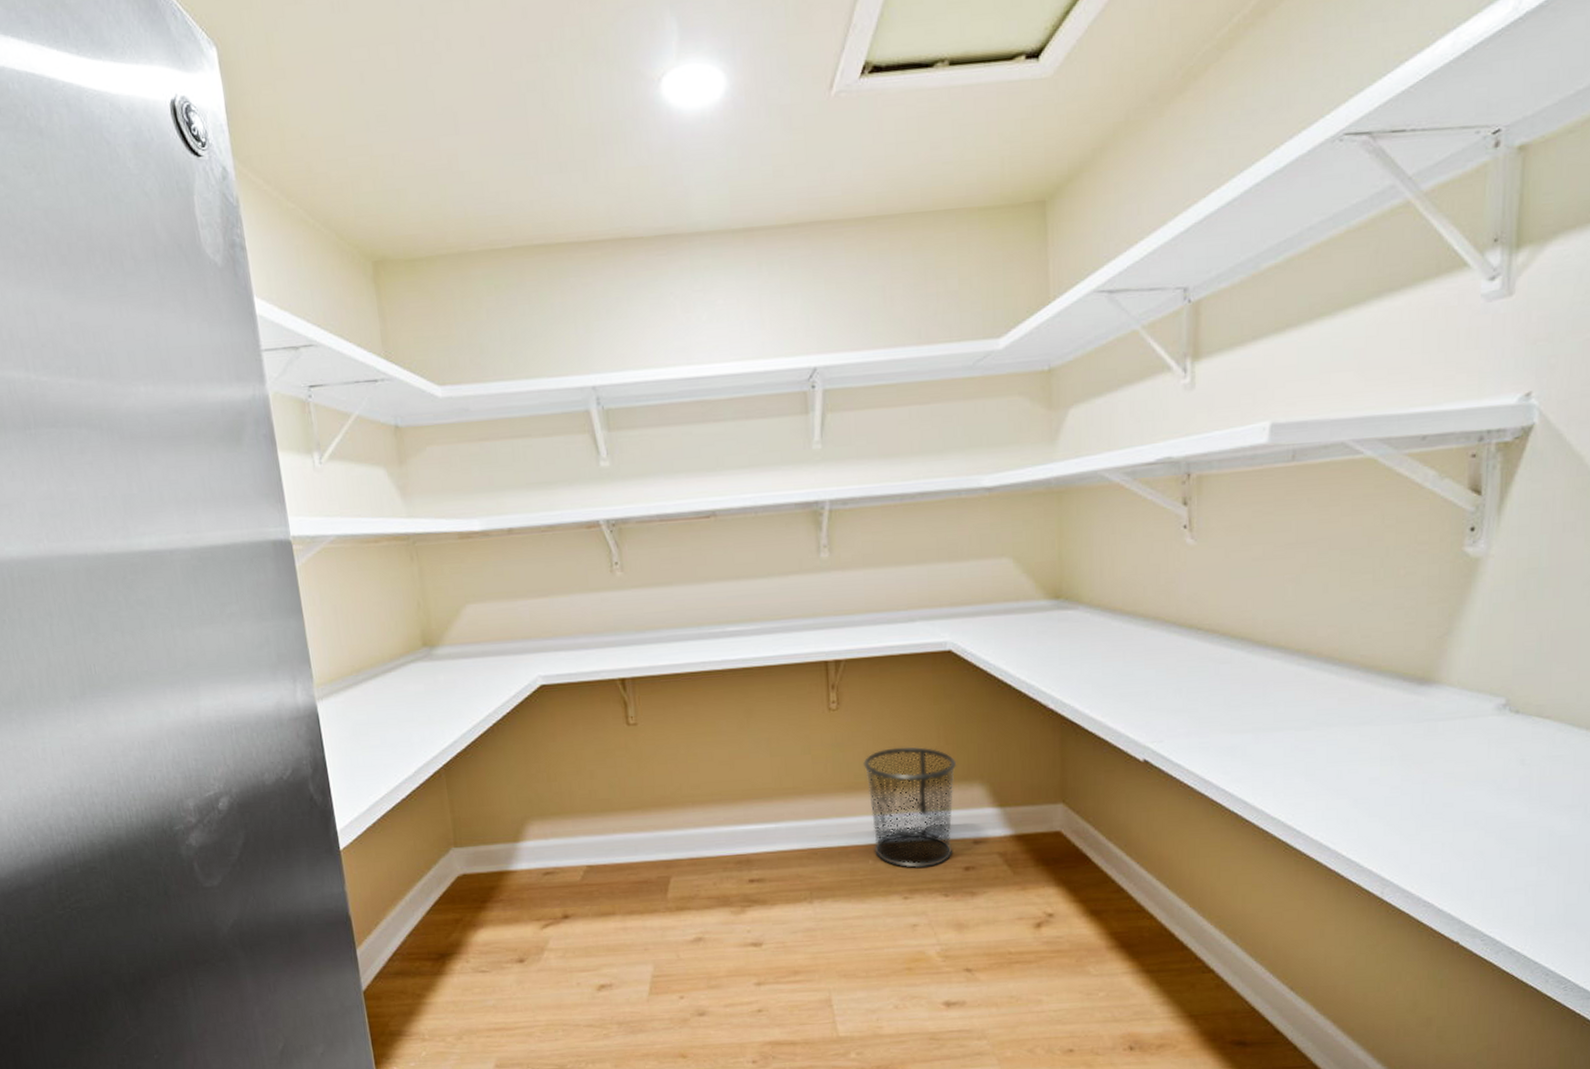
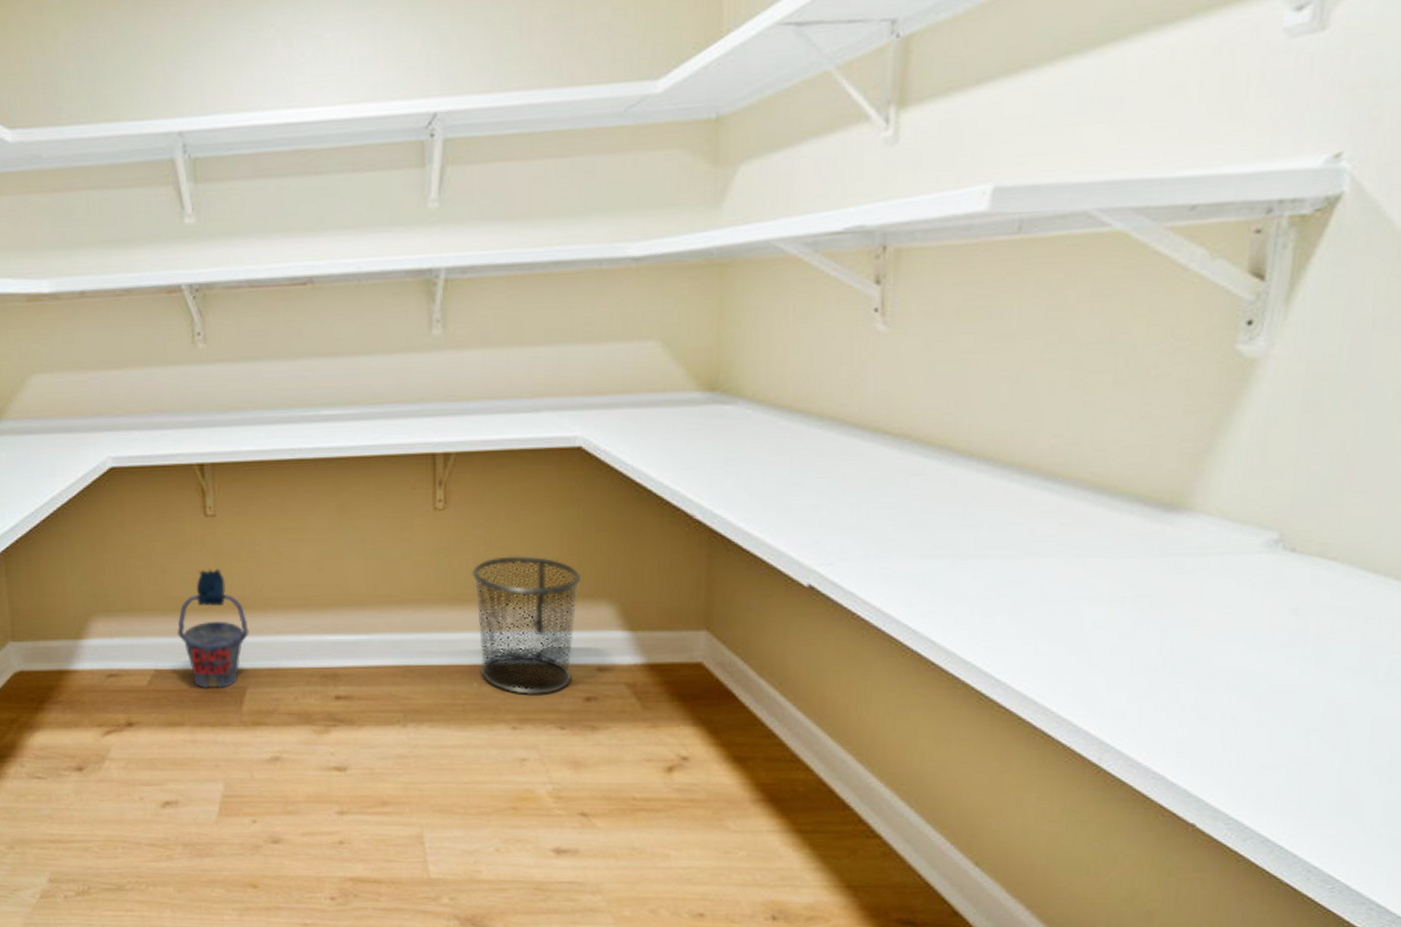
bucket: none [605,771,671,880] -> present [176,568,249,689]

